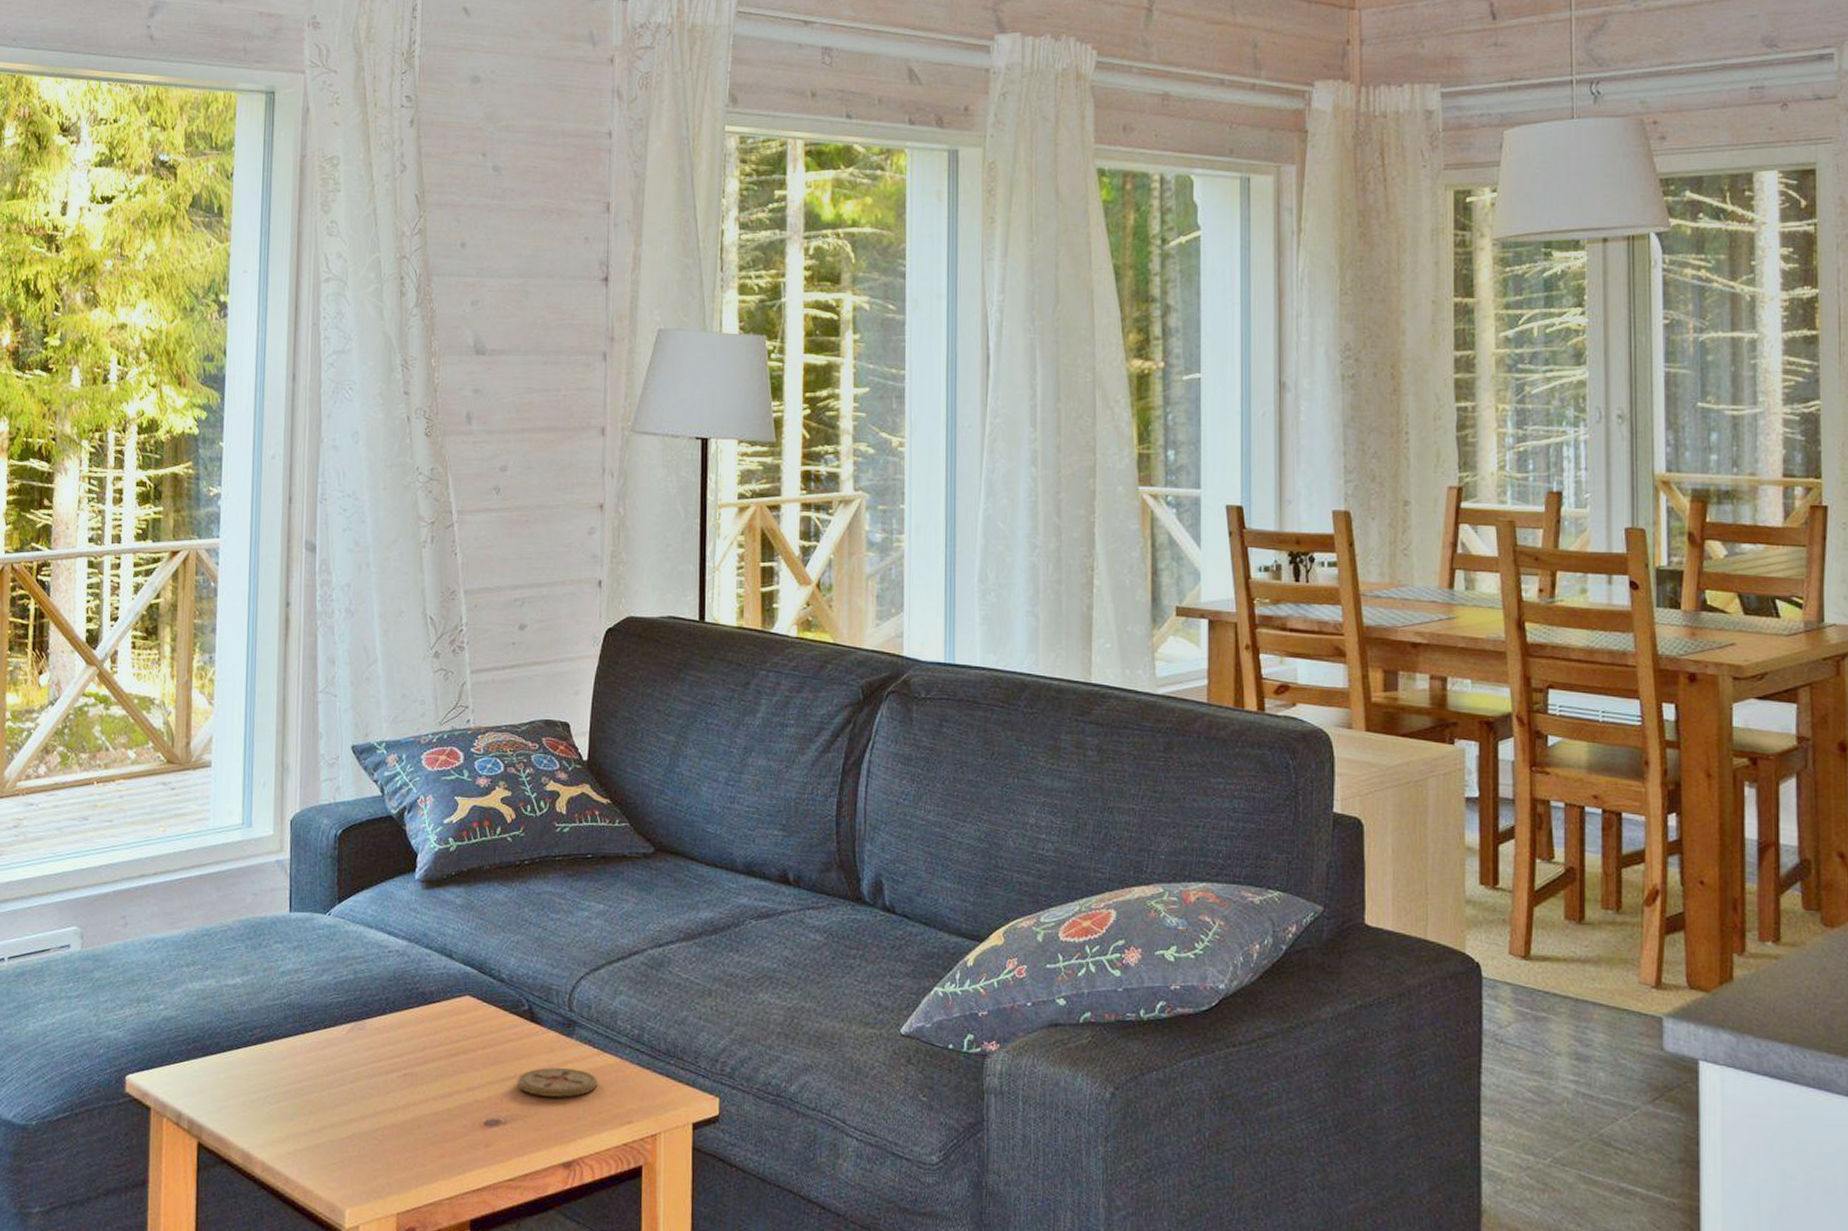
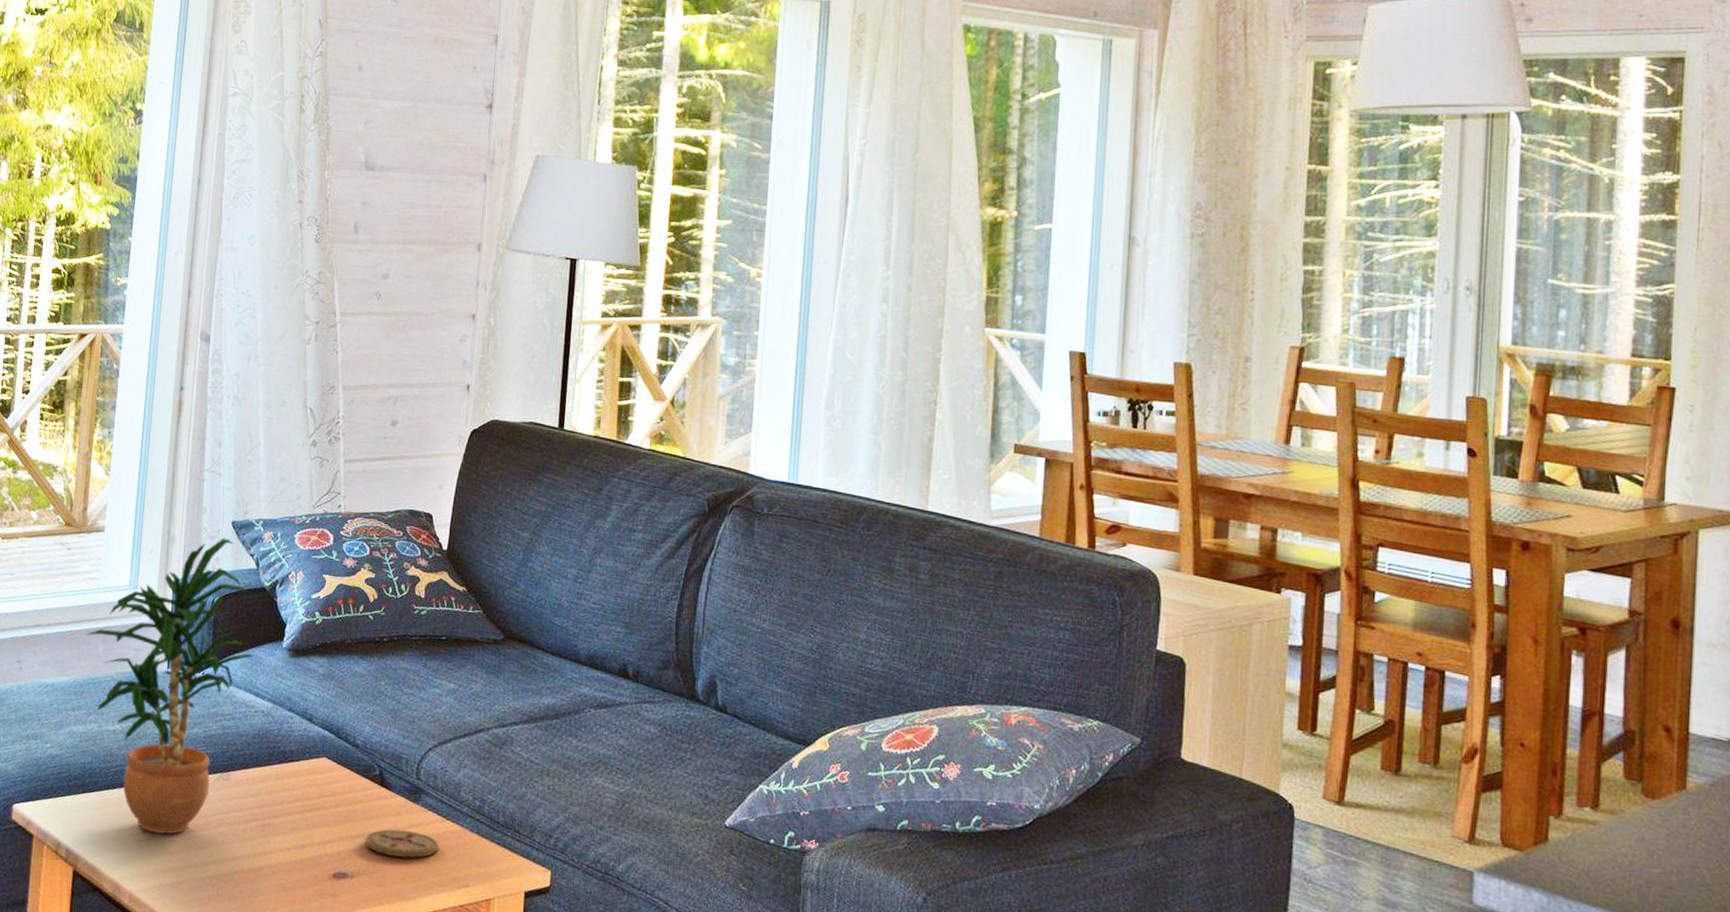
potted plant: none [198,764,384,1094] -> present [87,538,254,835]

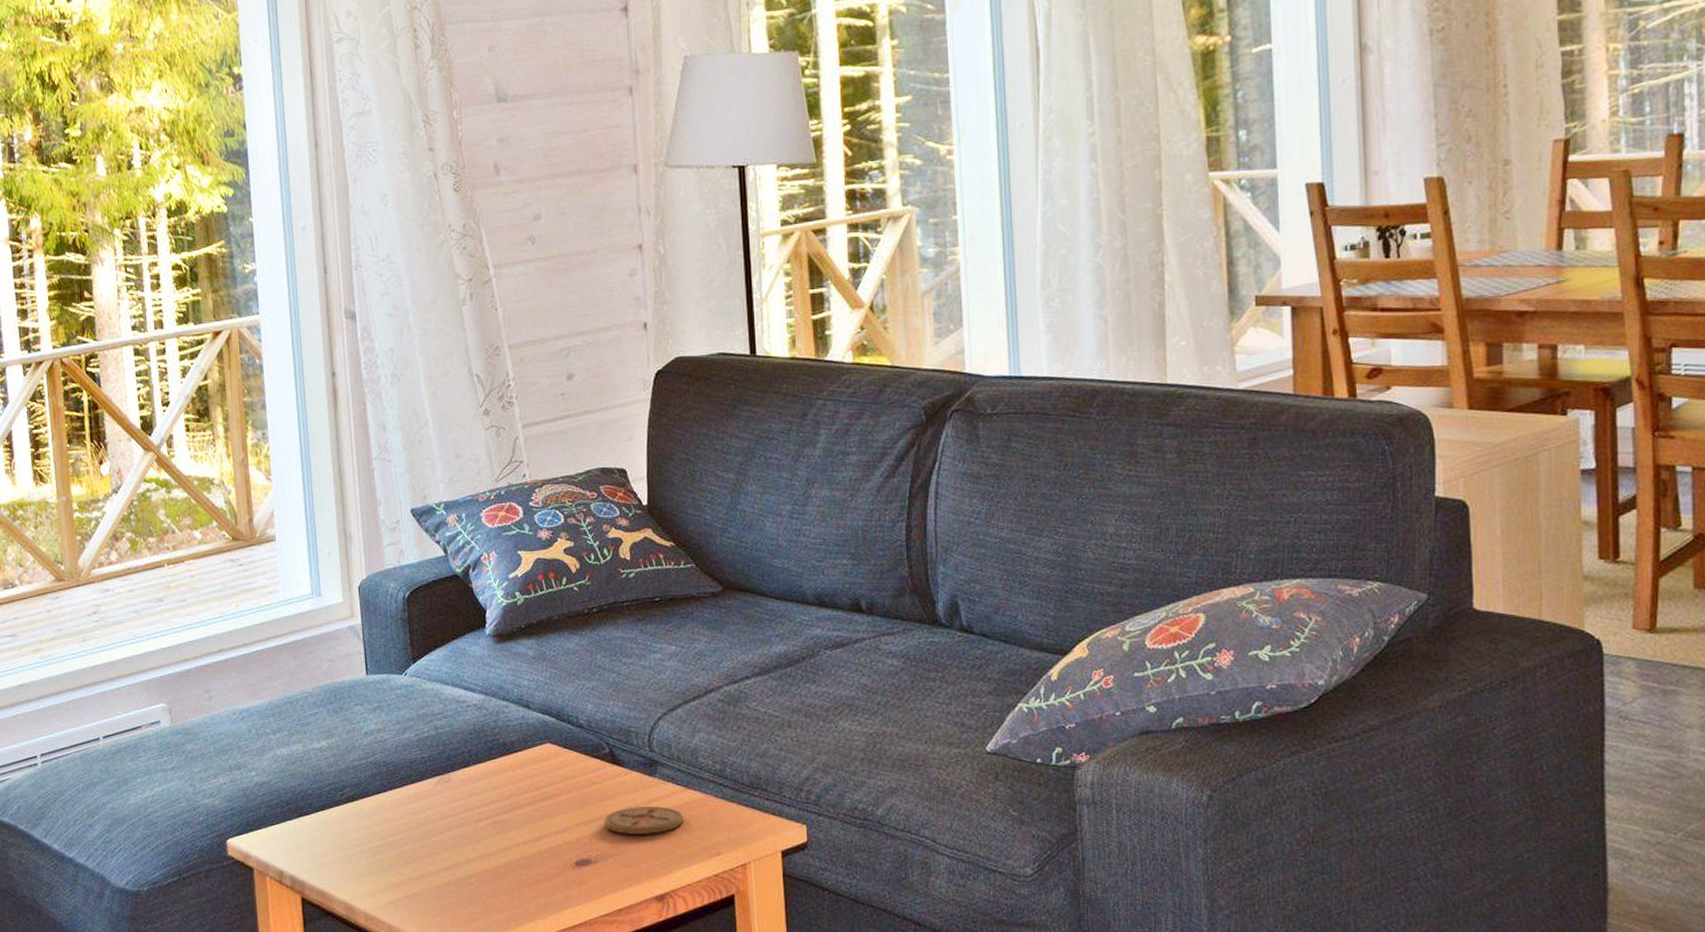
potted plant: present [87,538,254,835] -> none [275,528,456,847]

